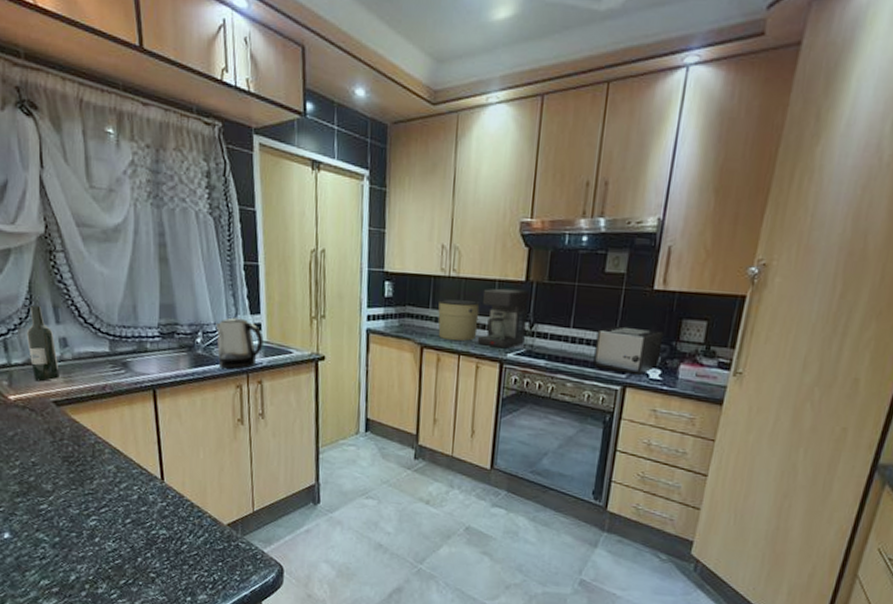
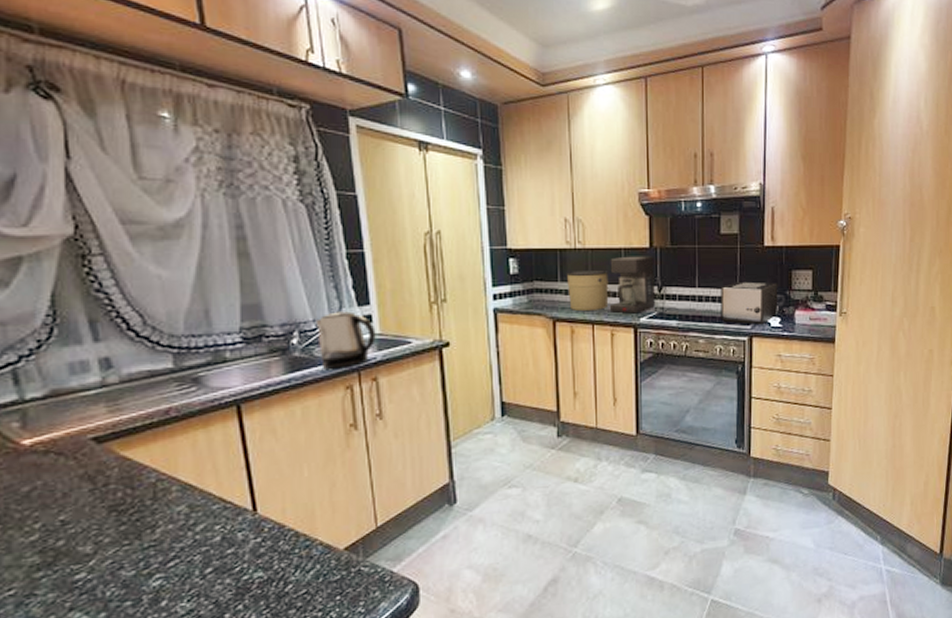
wine bottle: present [26,306,59,382] -> none [48,323,101,417]

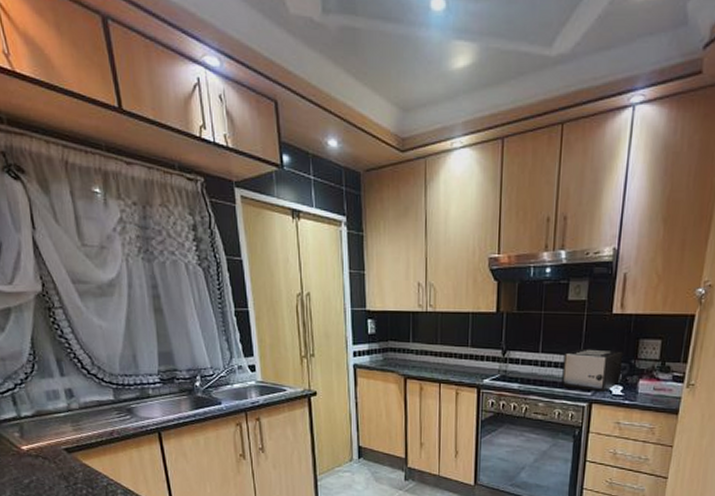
kettle: present [315,311,376,370] -> none [212,361,258,410]
bucket: present [566,269,610,310] -> none [417,332,457,370]
coffee maker: present [609,256,655,314] -> none [455,320,500,375]

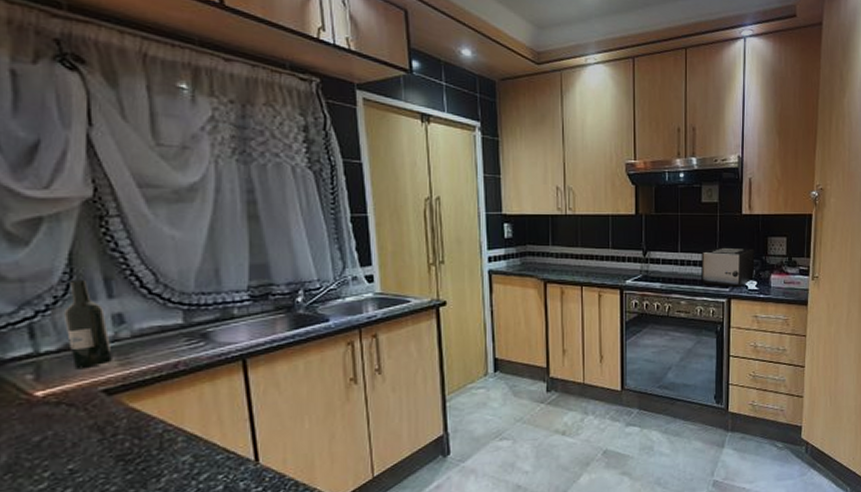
wine bottle: none [32,361,68,431] -> present [63,281,112,370]

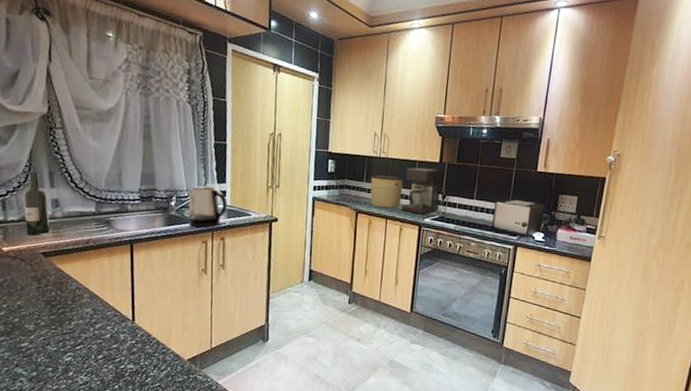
kettle: none [319,272,377,327] -> present [188,185,228,228]
bucket: none [557,234,598,273] -> present [370,174,404,208]
coffee maker: none [597,222,640,276] -> present [401,167,442,215]

